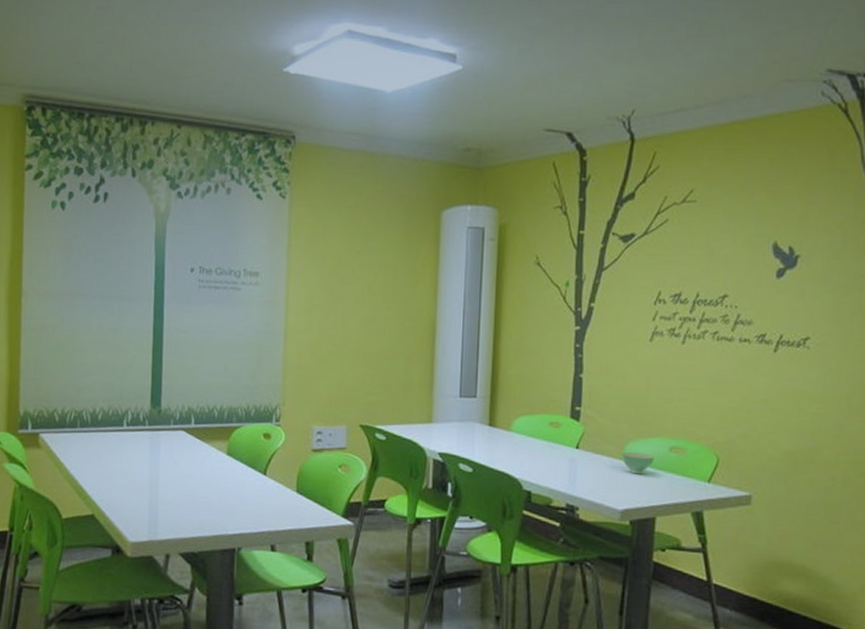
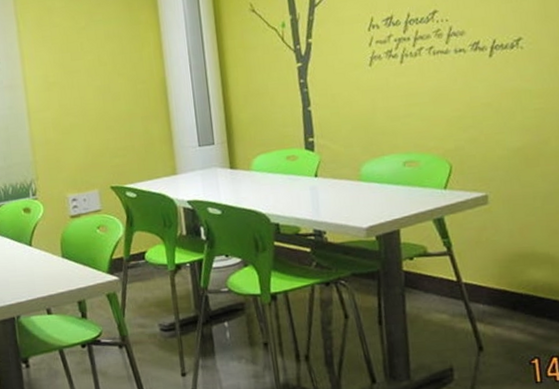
bowl: present [621,452,655,474] -> none [358,171,391,192]

